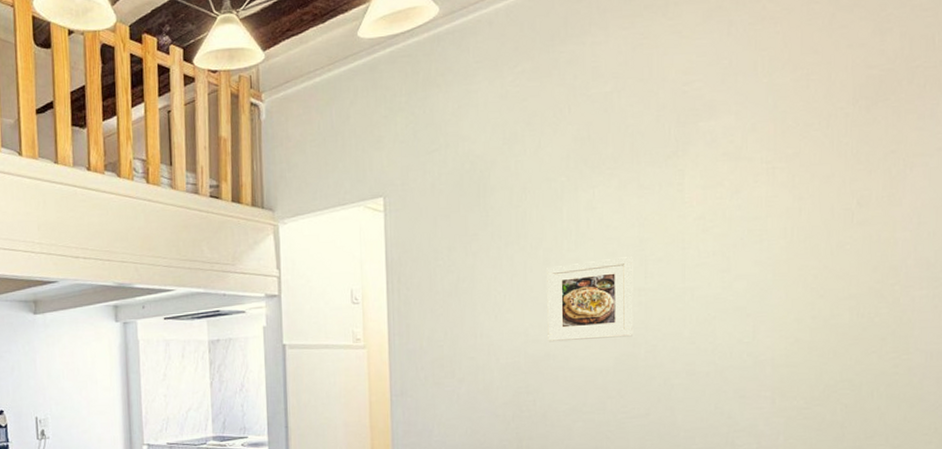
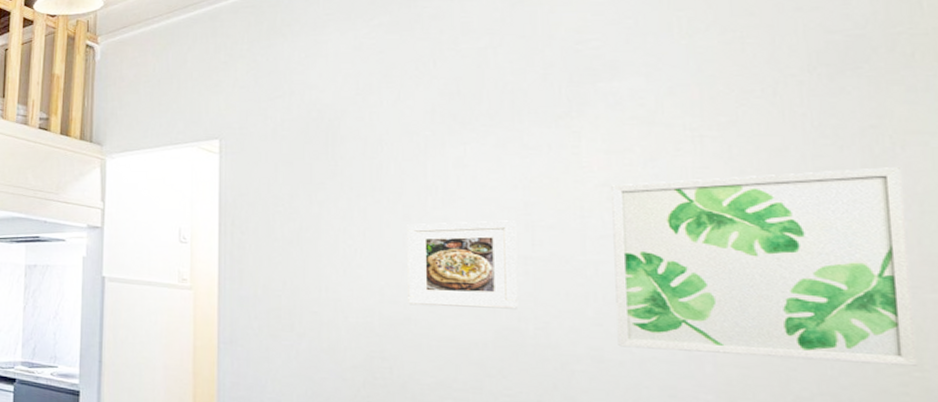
wall art: none [706,186,908,360] -> present [611,167,918,366]

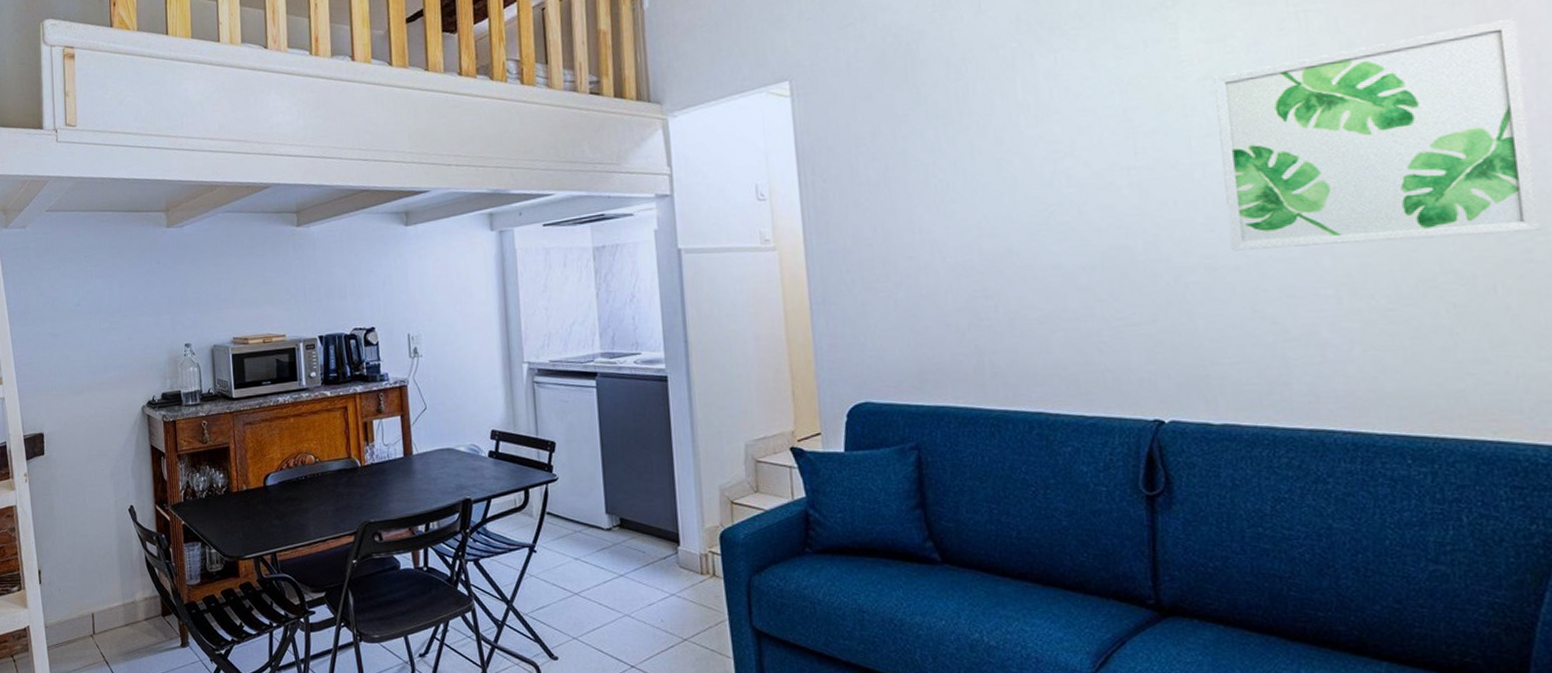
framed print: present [407,220,519,309] -> none [1000,129,1125,236]

